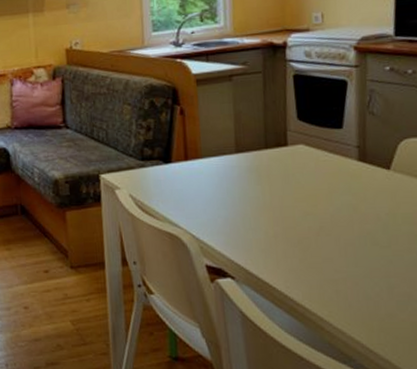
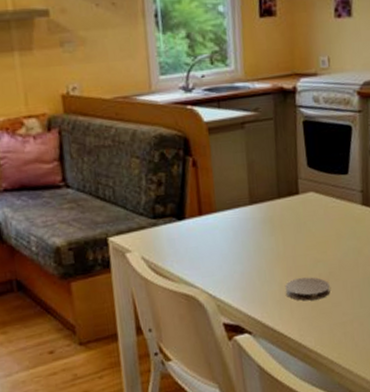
coaster: none [271,229,321,253] -> present [285,277,330,301]

